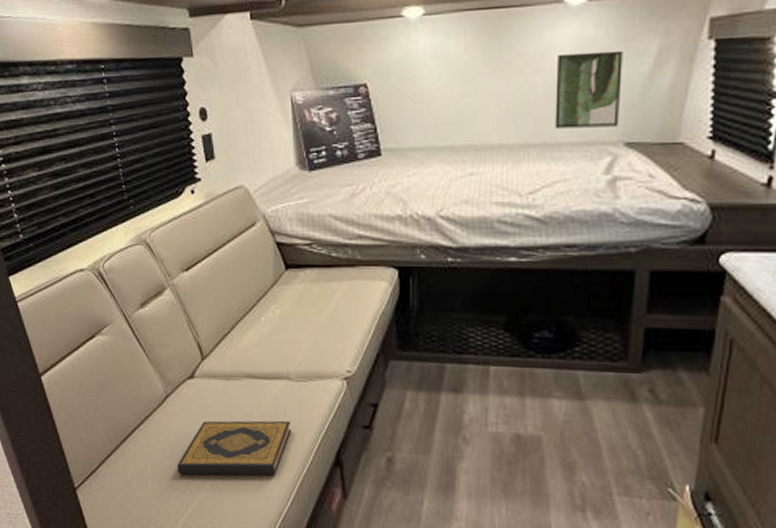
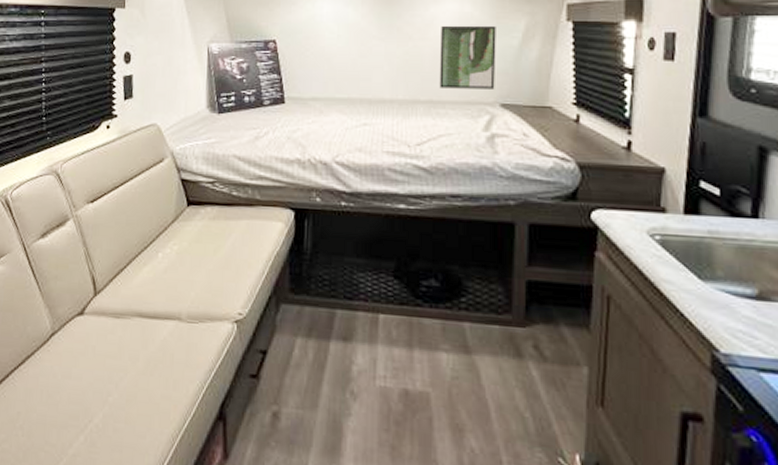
hardback book: present [176,420,292,476] -> none [51,363,177,429]

